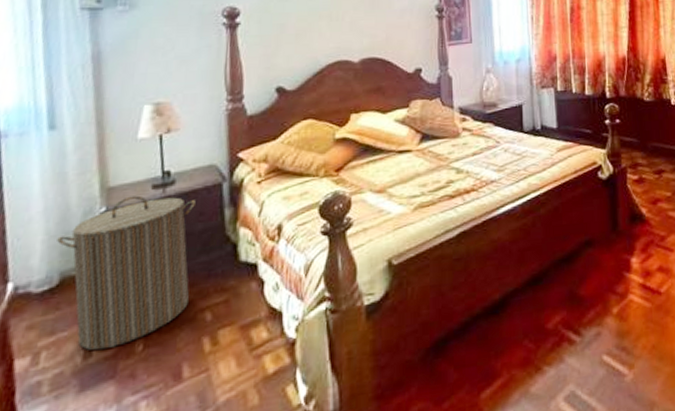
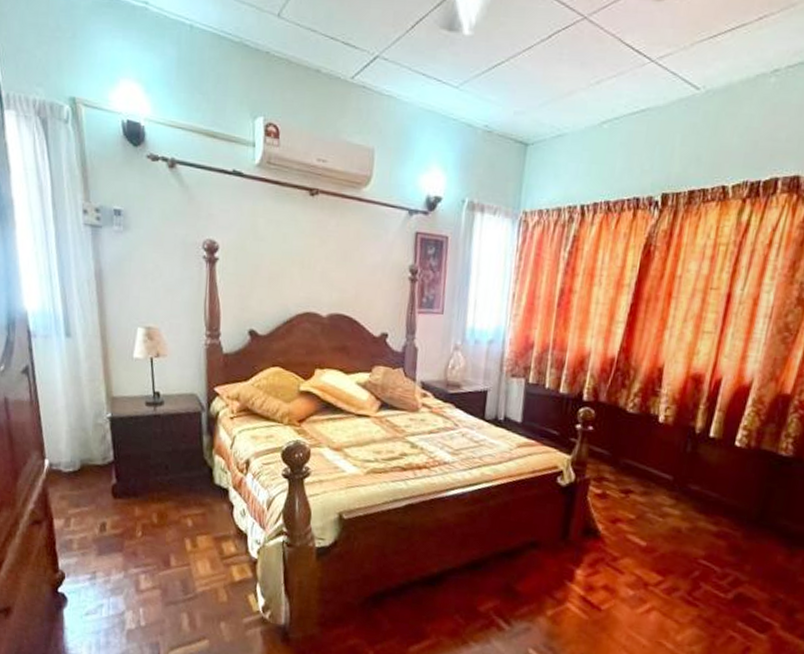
laundry hamper: present [57,195,196,351] -> none [77,408,180,529]

